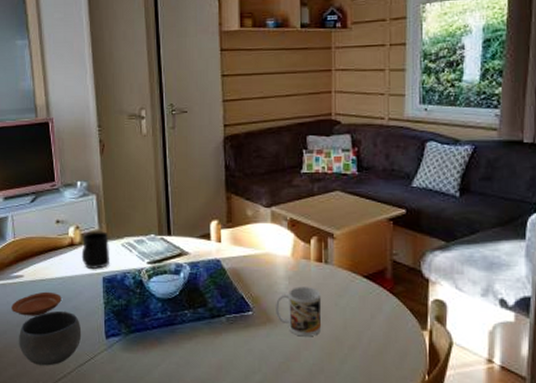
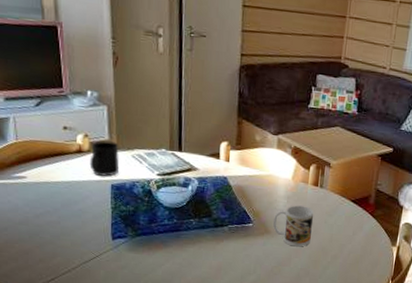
plate: present [12,291,62,316] -> none [13,193,67,216]
bowl: present [19,310,82,366] -> none [21,212,88,262]

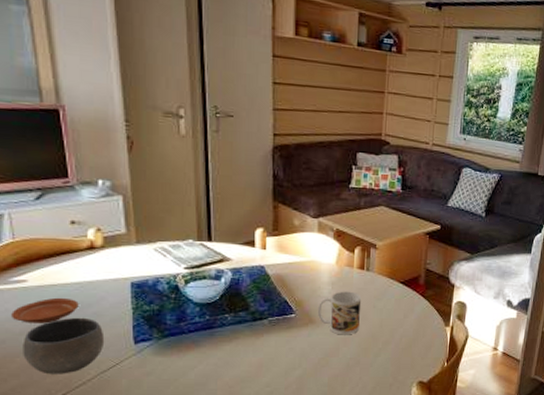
plate: none [13,193,67,216] -> present [11,297,79,324]
bowl: none [21,212,88,262] -> present [22,317,105,375]
mug: present [89,140,120,177] -> none [104,234,140,275]

